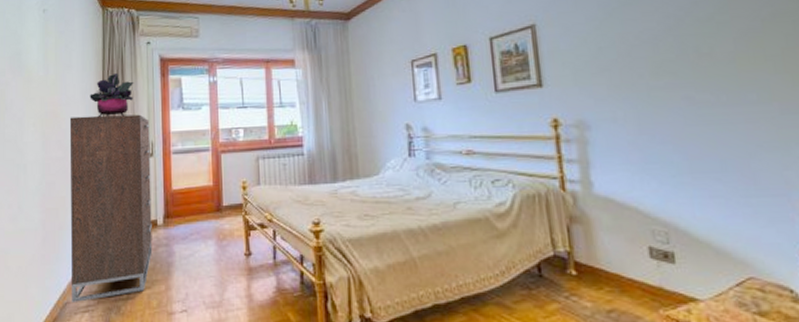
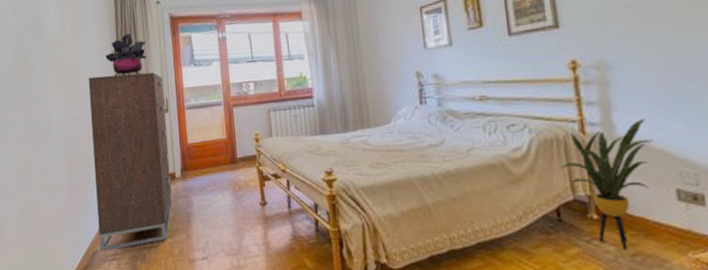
house plant: none [542,177,629,306] -> present [560,118,654,250]

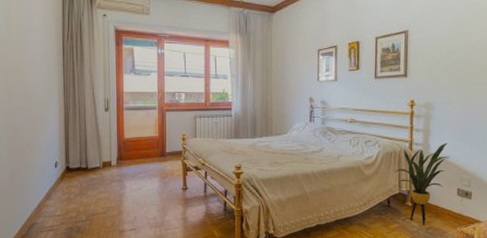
dresser: present [88,72,173,251] -> none [32,74,107,223]
potted plant: present [105,32,146,76] -> none [51,38,92,77]

